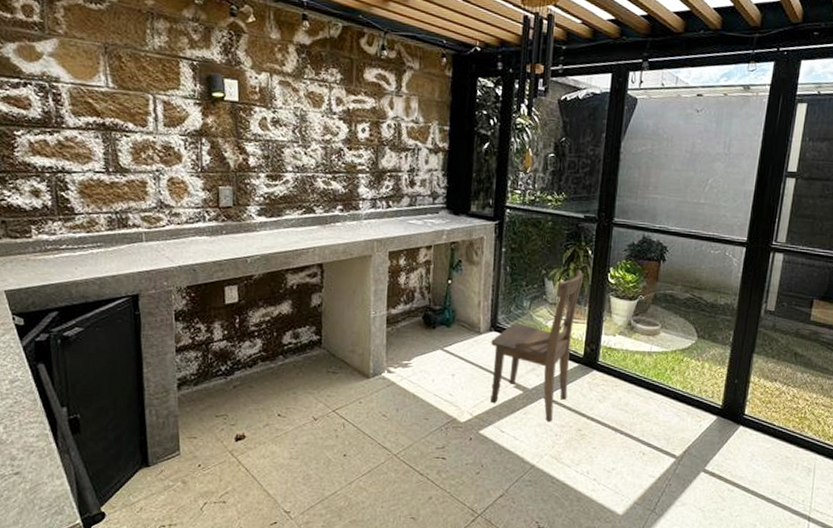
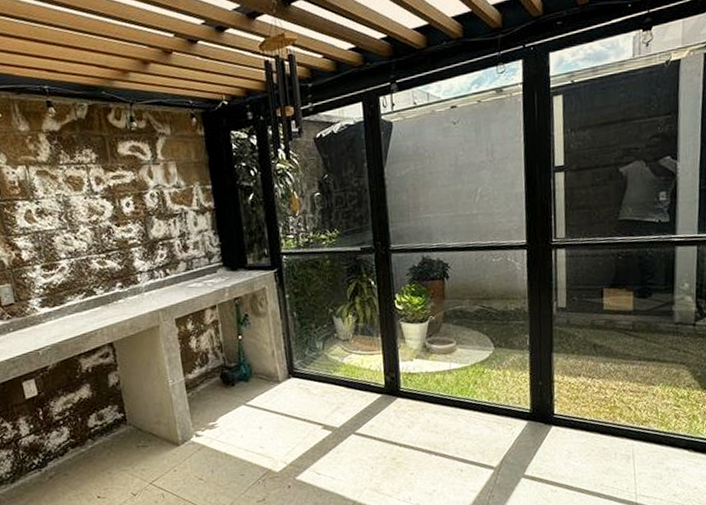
dining chair: present [490,269,584,422] -> none [291,301,376,456]

